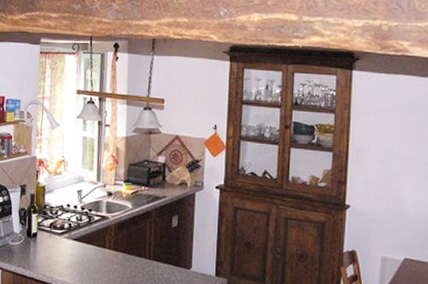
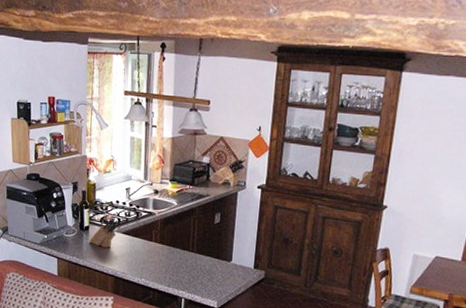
knife block: none [36,226,68,257] -> present [89,220,117,248]

